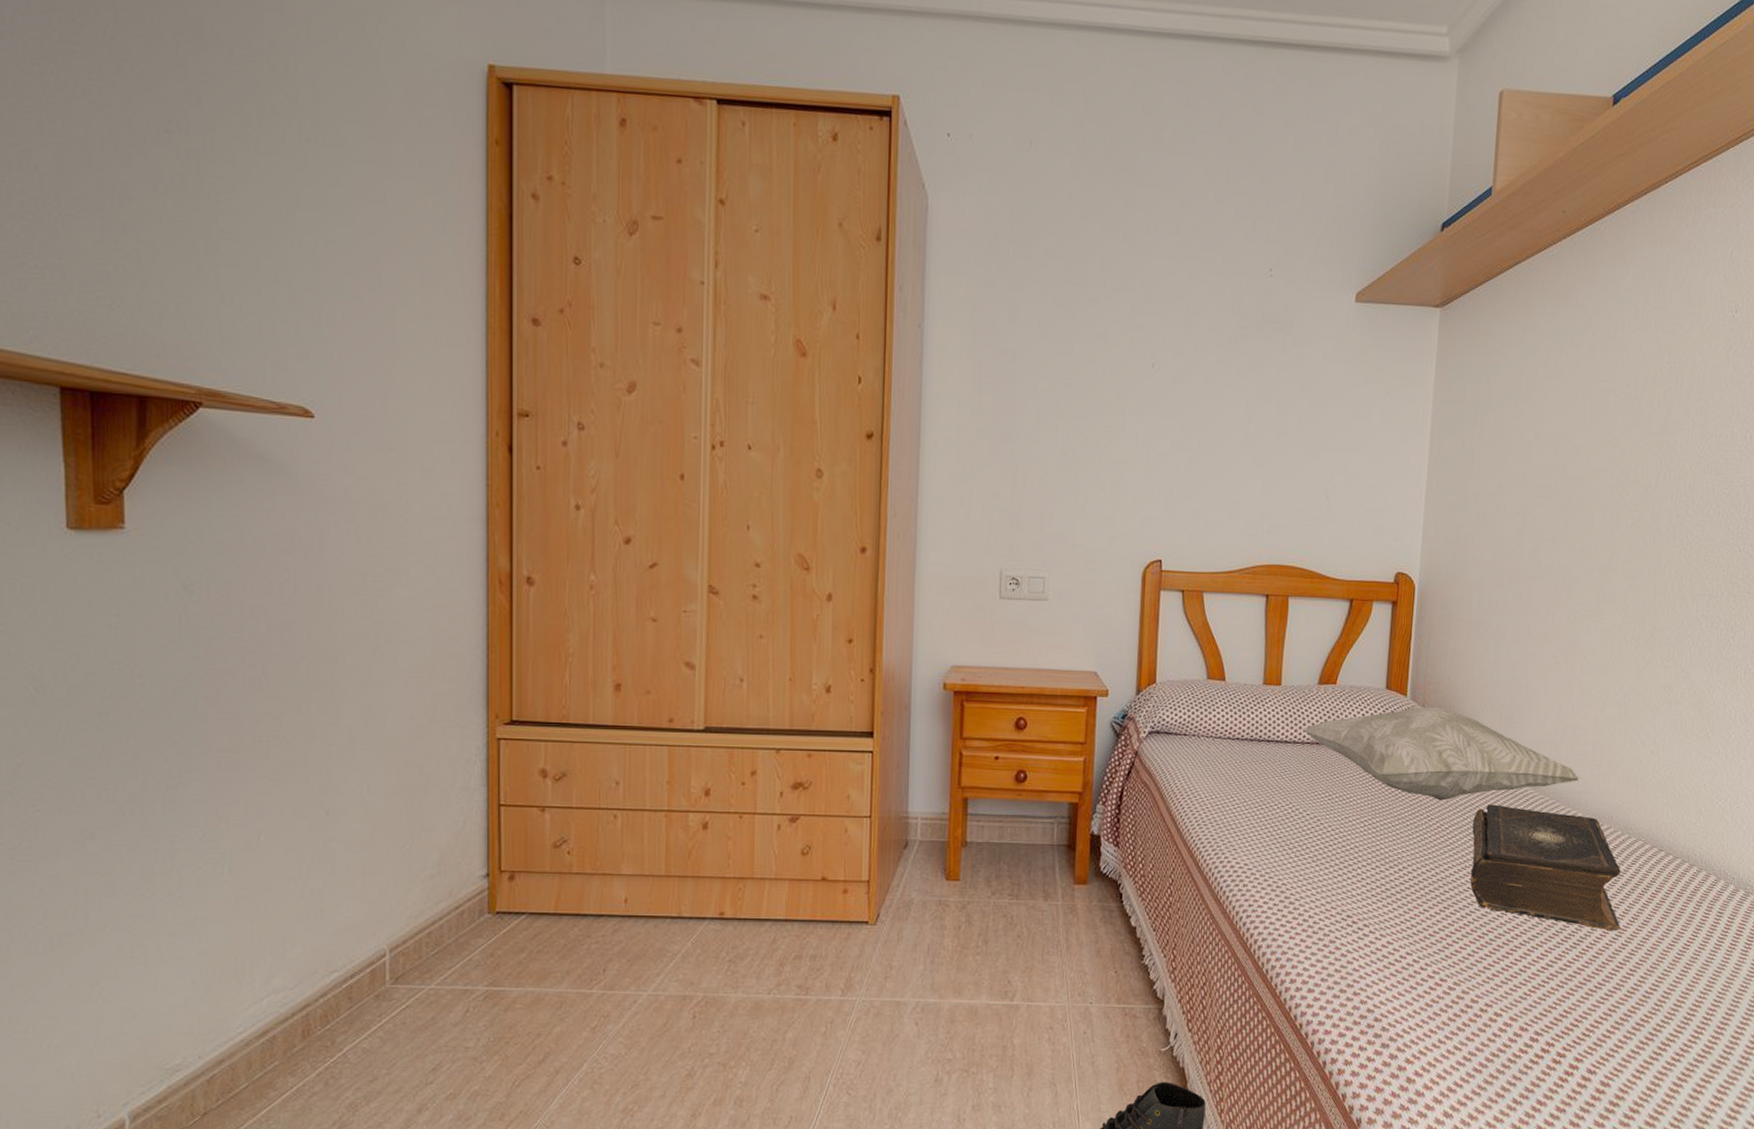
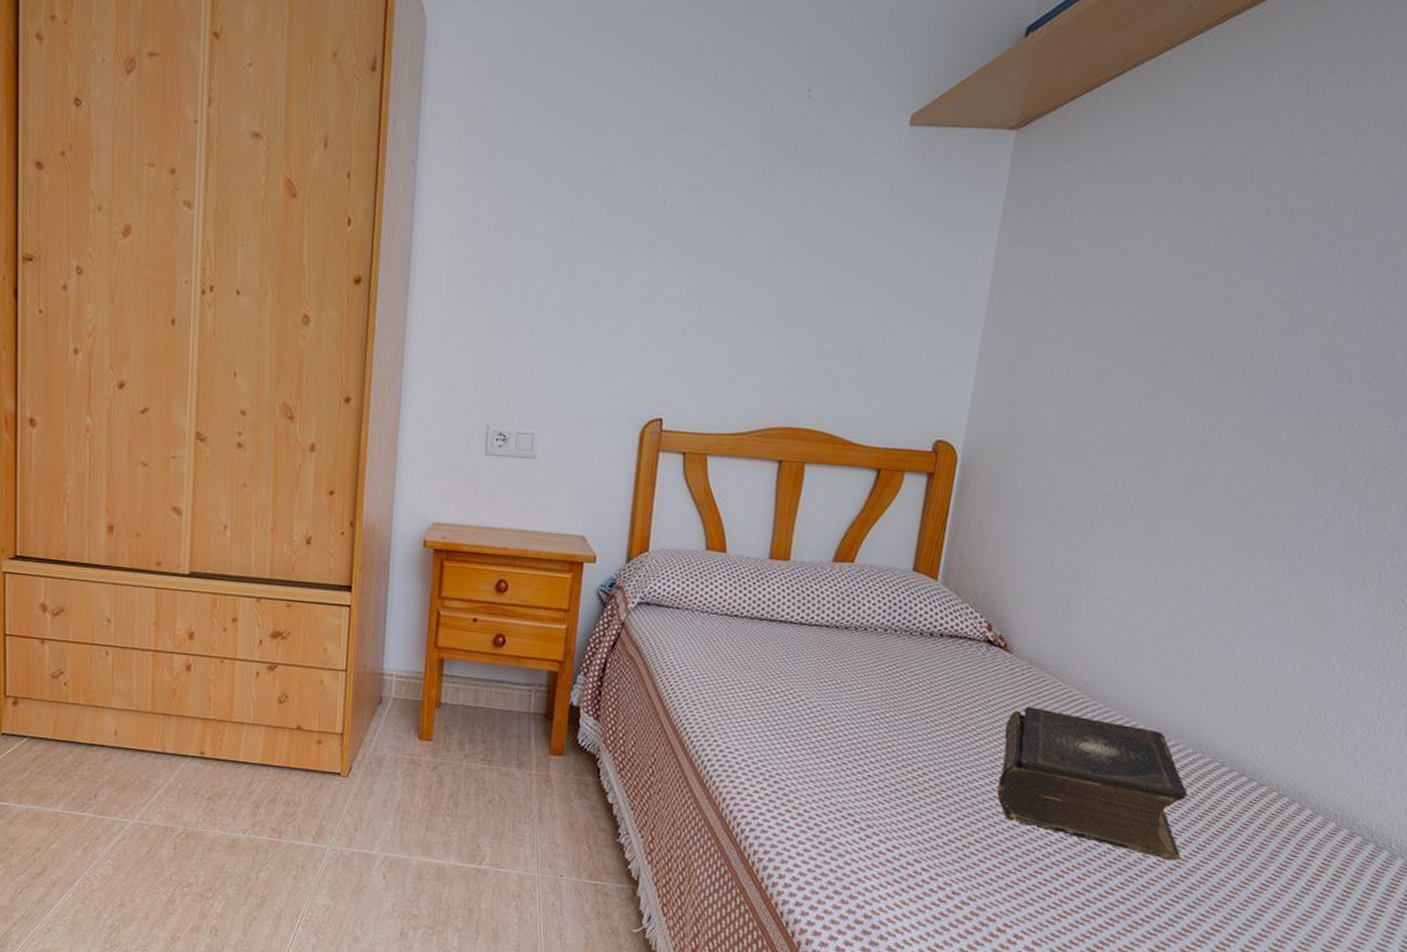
decorative pillow: present [1302,707,1580,801] -> none [810,592,1146,699]

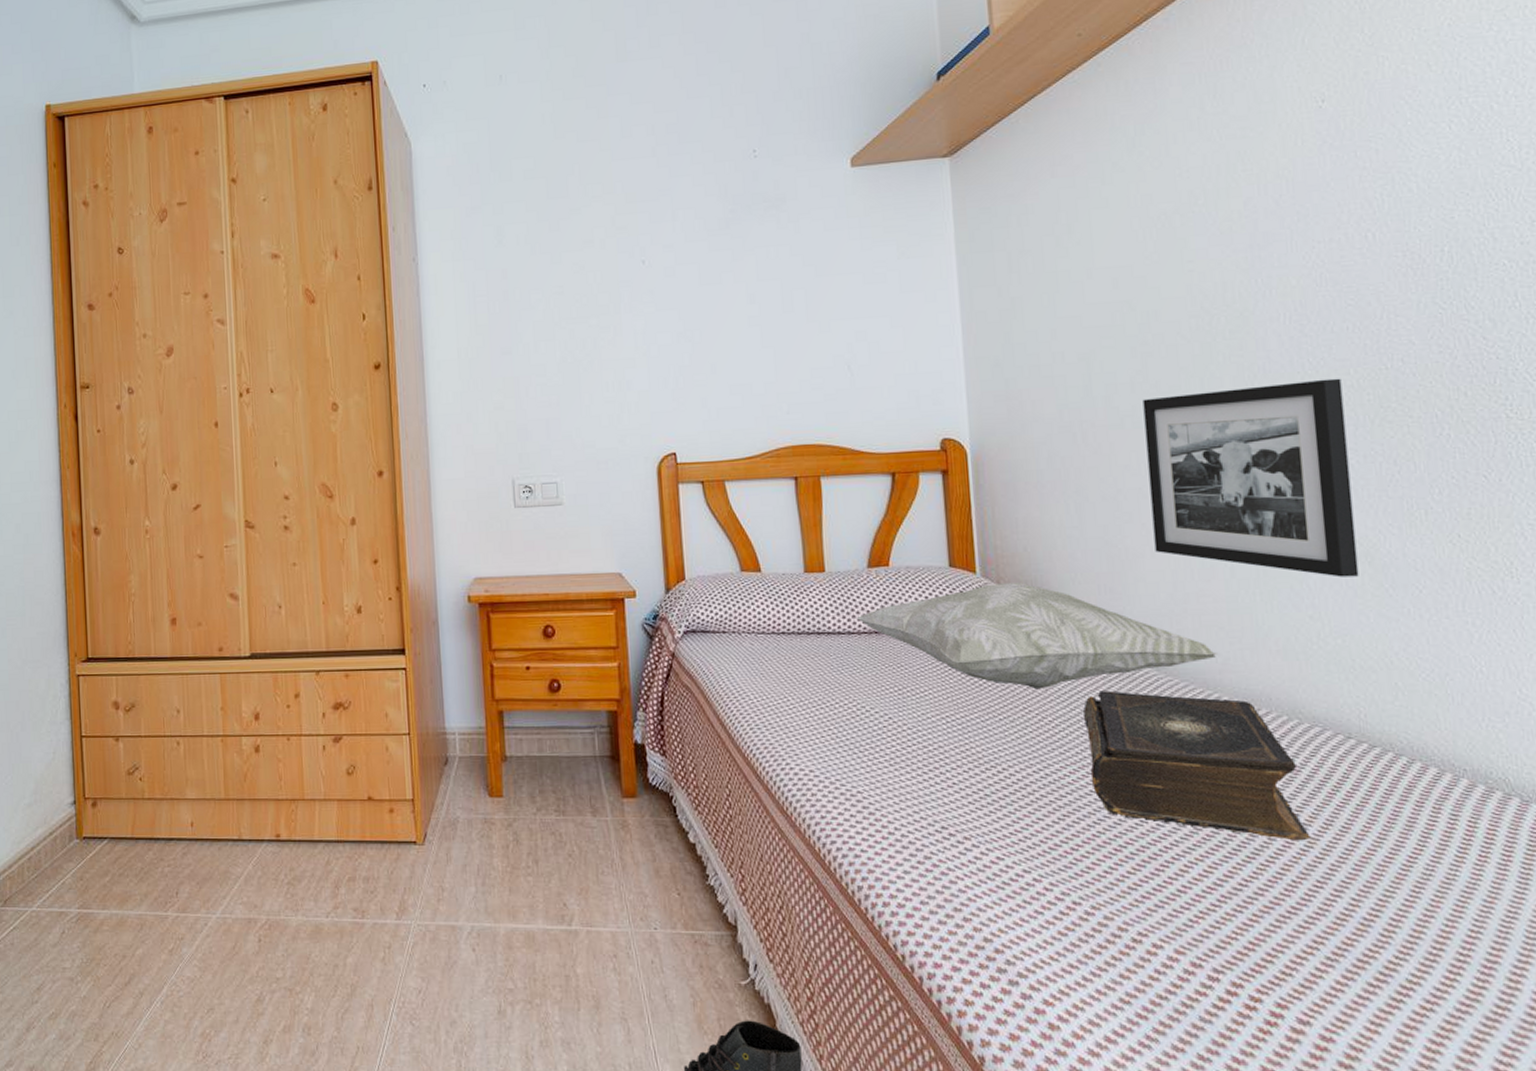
decorative pillow: none [810,592,1146,699] -> present [856,583,1217,690]
picture frame: none [1115,425,1343,628] -> present [1142,378,1359,577]

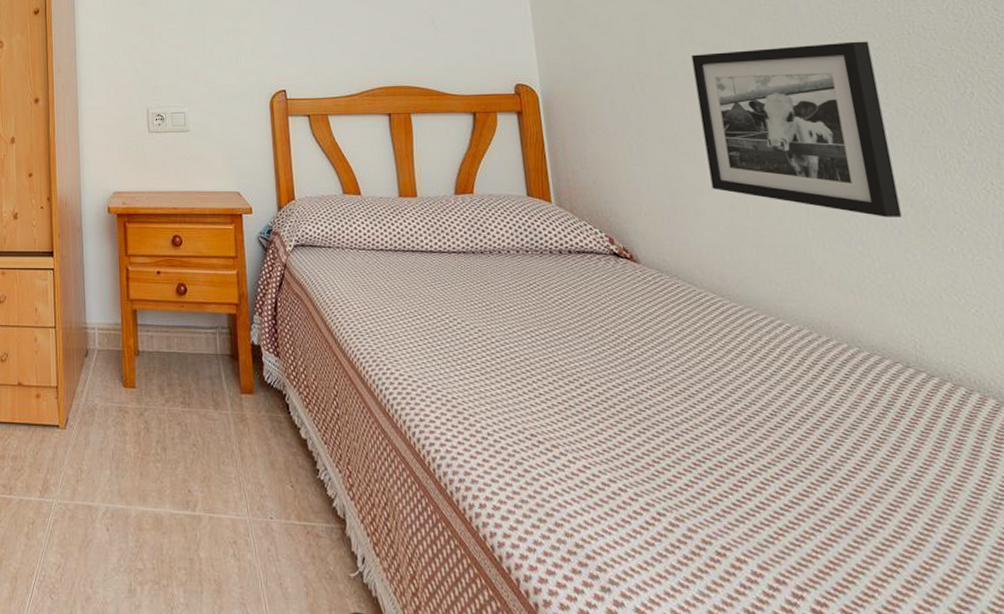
decorative pillow: present [856,583,1217,690] -> none [446,212,777,310]
book: present [1083,691,1311,841] -> none [656,313,880,464]

